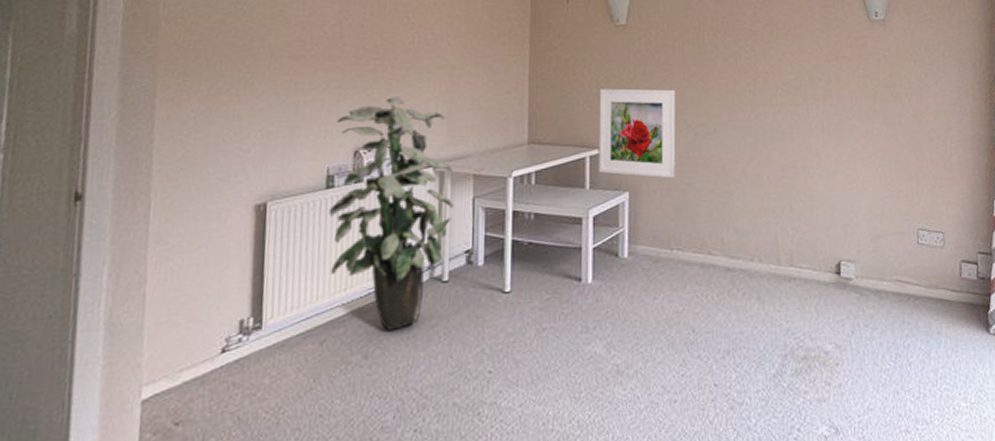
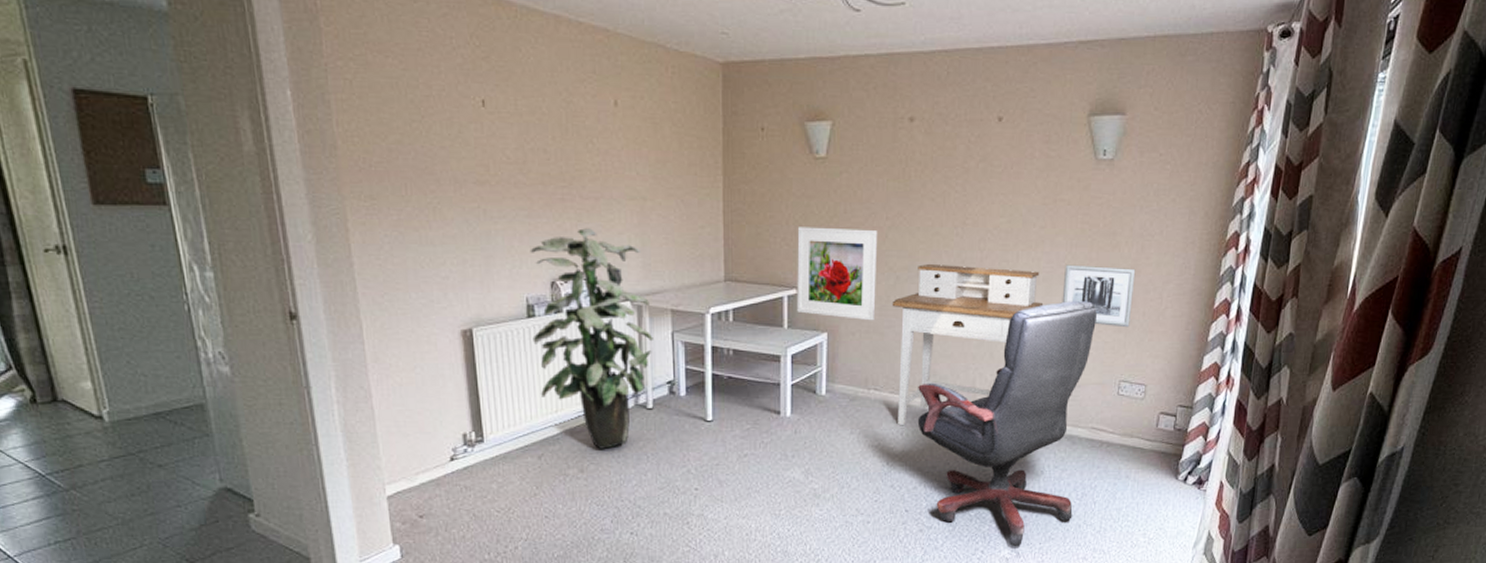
desk: none [691,119,837,288] -> present [892,263,1044,426]
office chair: none [721,150,889,422] -> present [917,301,1097,547]
wall art: none [852,116,920,175] -> present [1062,264,1136,328]

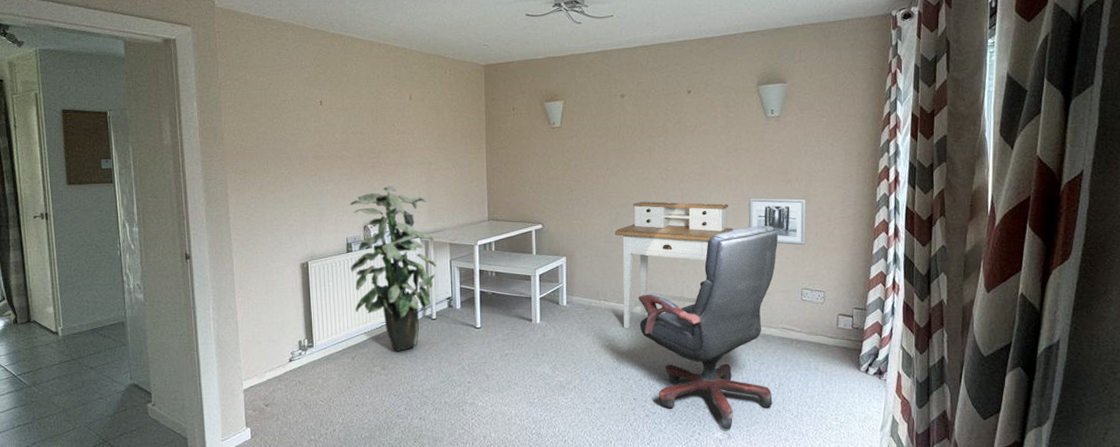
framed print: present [797,227,878,321] -> none [541,177,602,247]

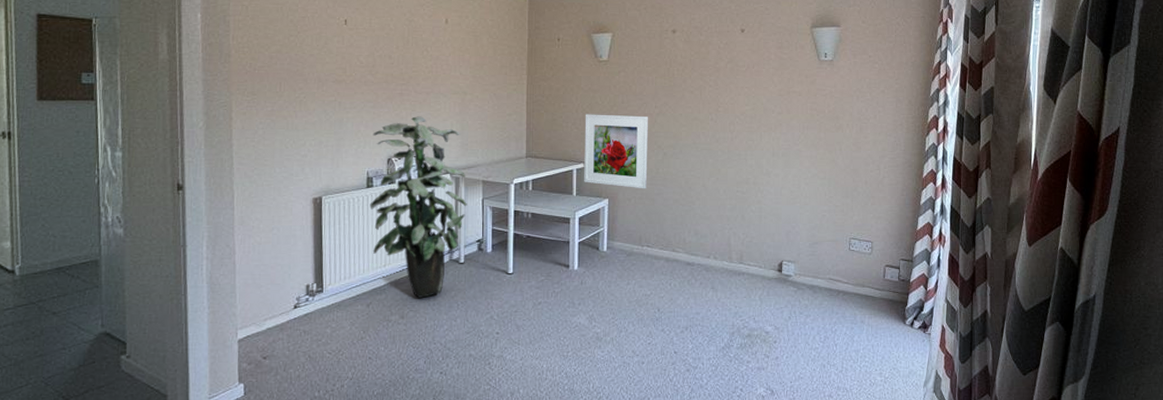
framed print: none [541,177,602,247] -> present [584,114,649,189]
desk: present [614,201,734,329] -> none [660,142,784,278]
office chair: present [638,226,778,430] -> none [683,172,827,386]
wall art: present [748,197,807,246] -> none [798,143,857,194]

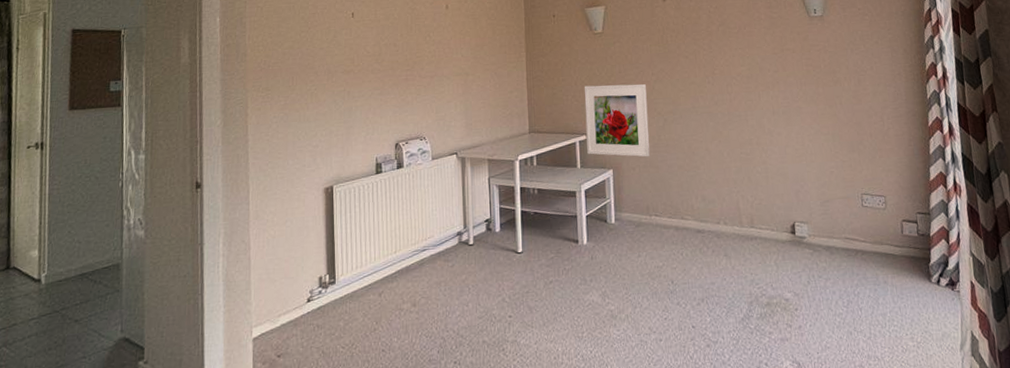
indoor plant: present [370,116,467,298] -> none [379,100,474,284]

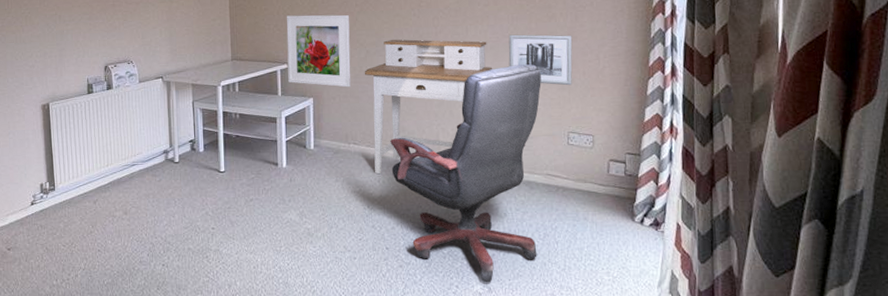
desk: none [662,106,786,247] -> present [364,39,493,175]
office chair: none [691,128,843,358] -> present [390,64,541,283]
wall art: none [799,98,861,148] -> present [508,34,573,86]

